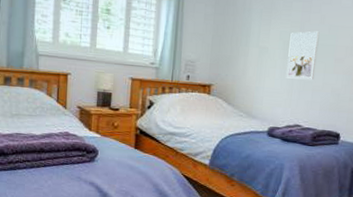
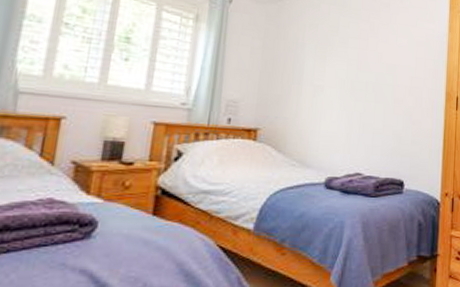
wall art: present [286,31,320,80] -> none [344,69,378,122]

